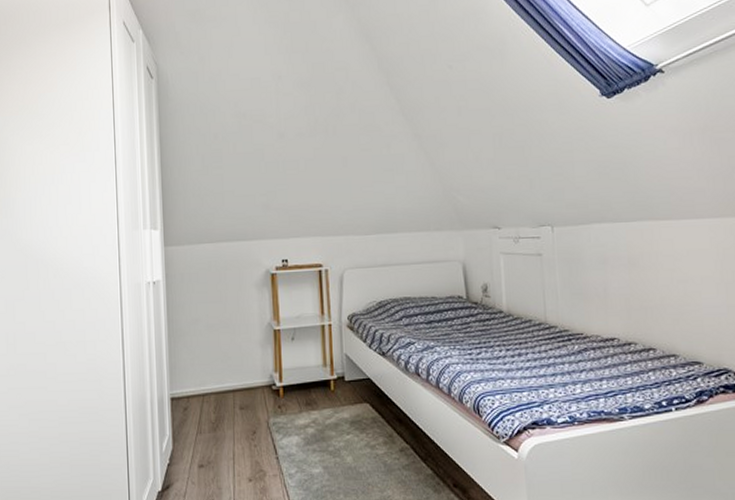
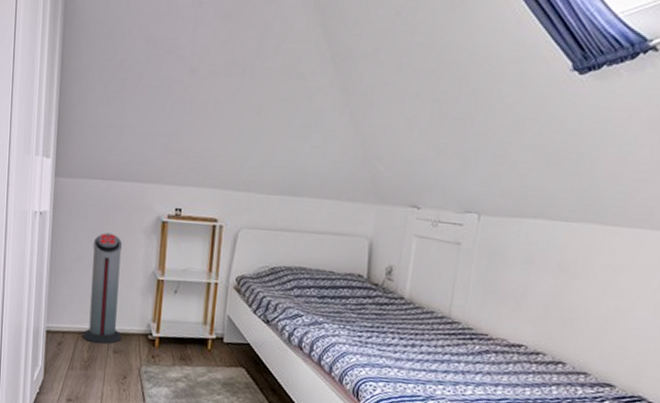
air purifier: none [208,292,246,403] -> present [83,233,123,344]

